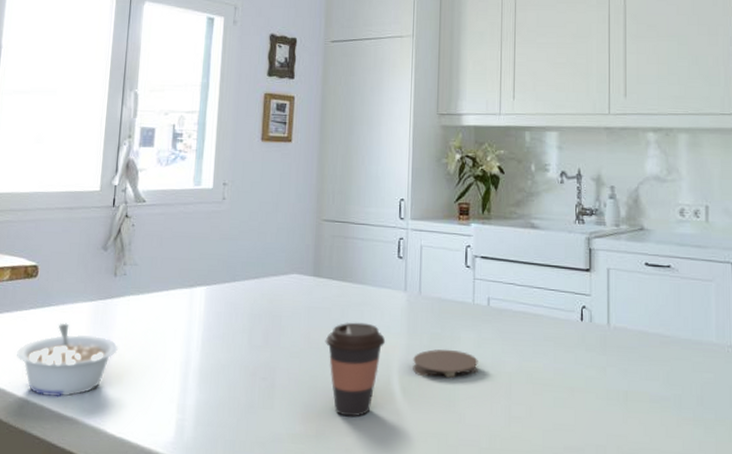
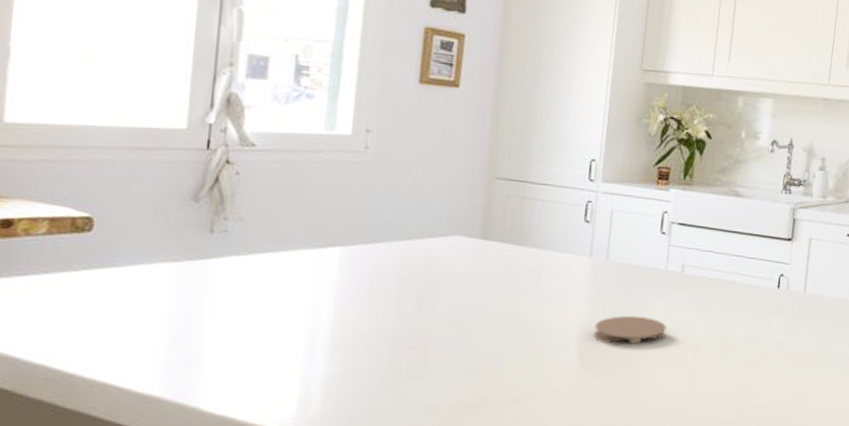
legume: present [17,322,119,398] -> none [63,285,218,373]
coffee cup: present [325,322,386,418] -> none [492,288,565,385]

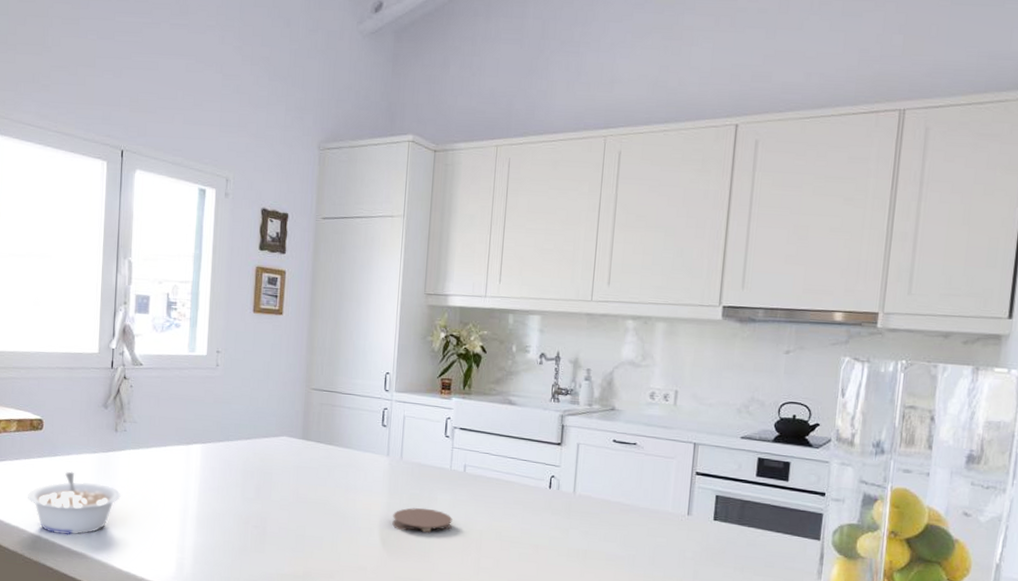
legume: none [63,285,218,373] -> present [28,470,122,535]

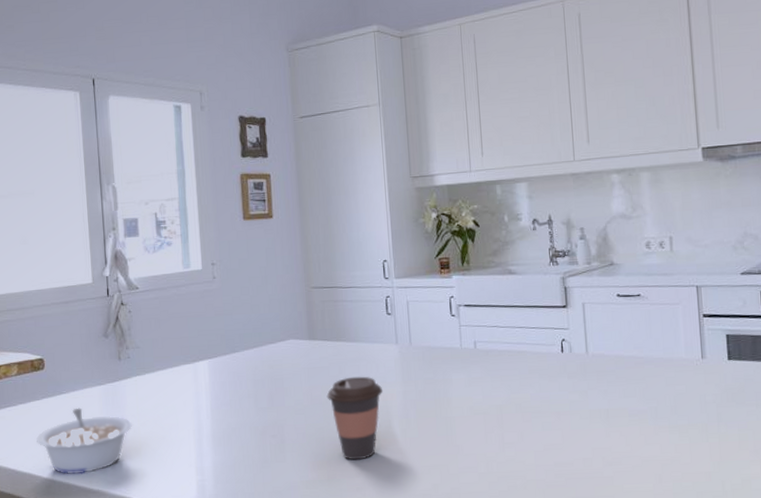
coffee cup: none [312,481,368,563] -> present [326,376,383,460]
coaster: present [392,508,453,533] -> none [410,391,471,418]

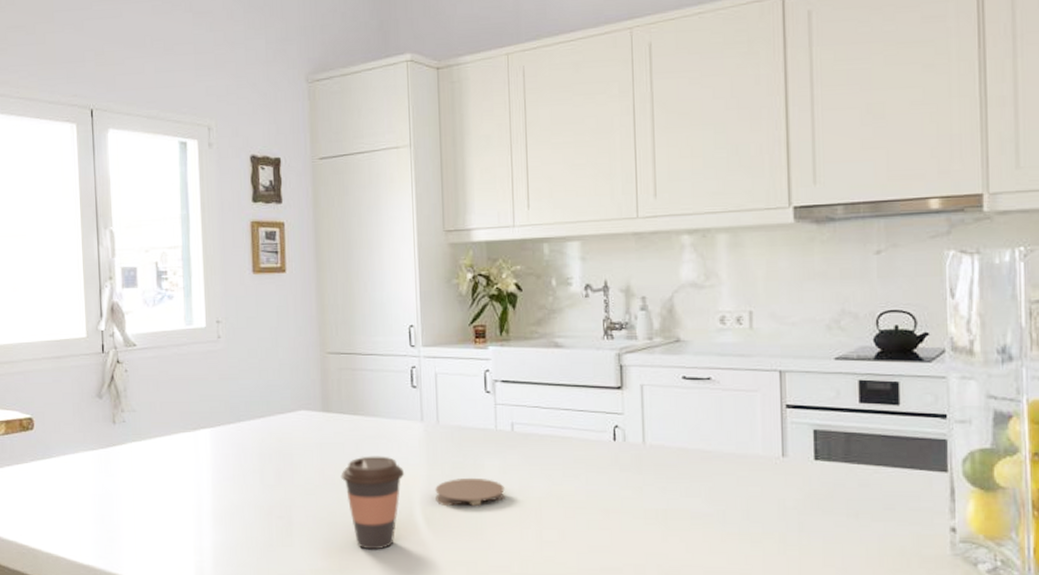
legume: present [36,406,133,475] -> none [24,472,127,547]
coaster: none [410,391,471,418] -> present [435,477,505,507]

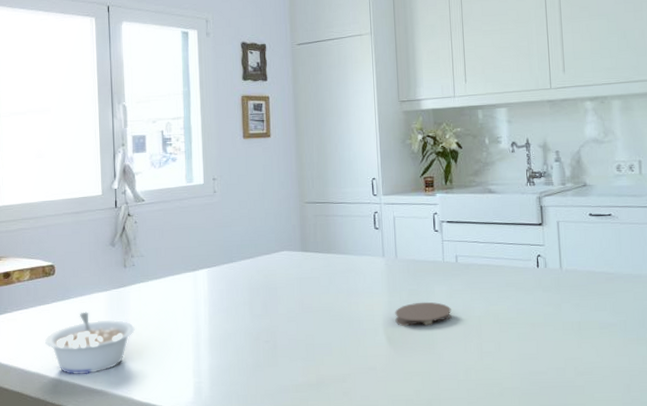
legume: none [24,472,127,547] -> present [45,310,136,375]
coffee cup: present [340,456,405,550] -> none [317,286,370,366]

